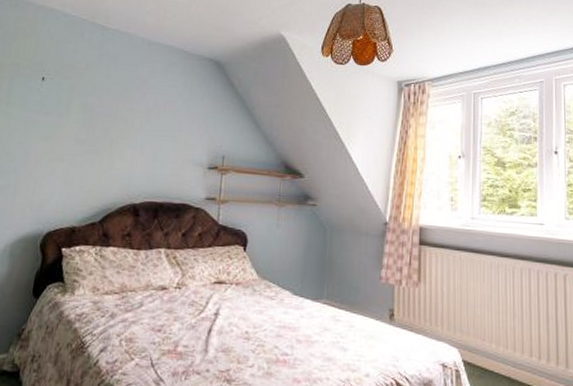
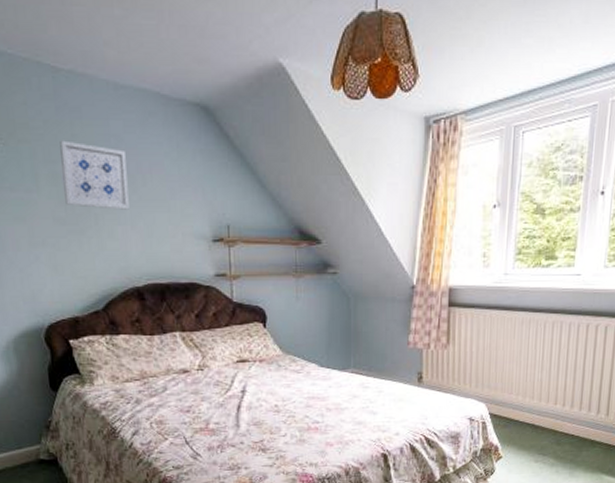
wall art: none [88,79,147,137] -> present [60,140,129,210]

